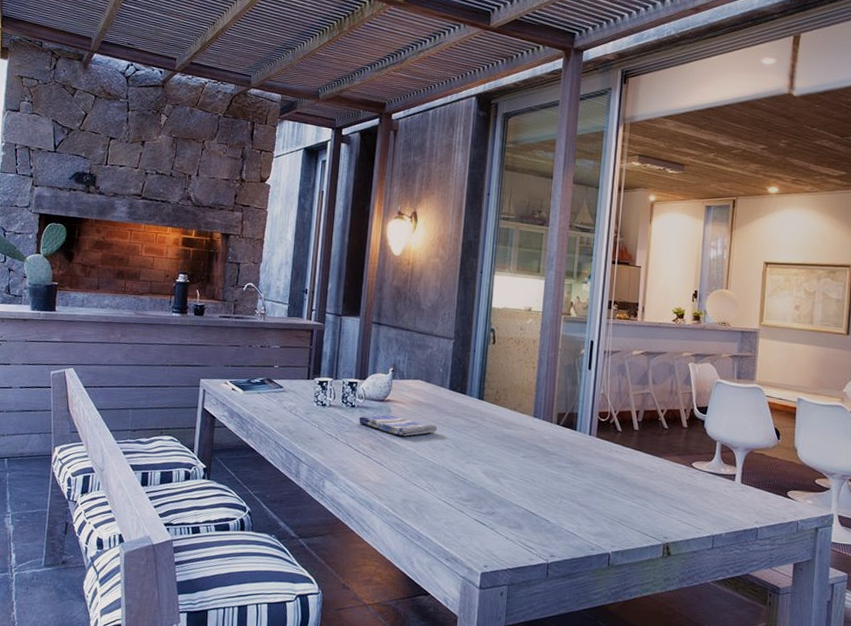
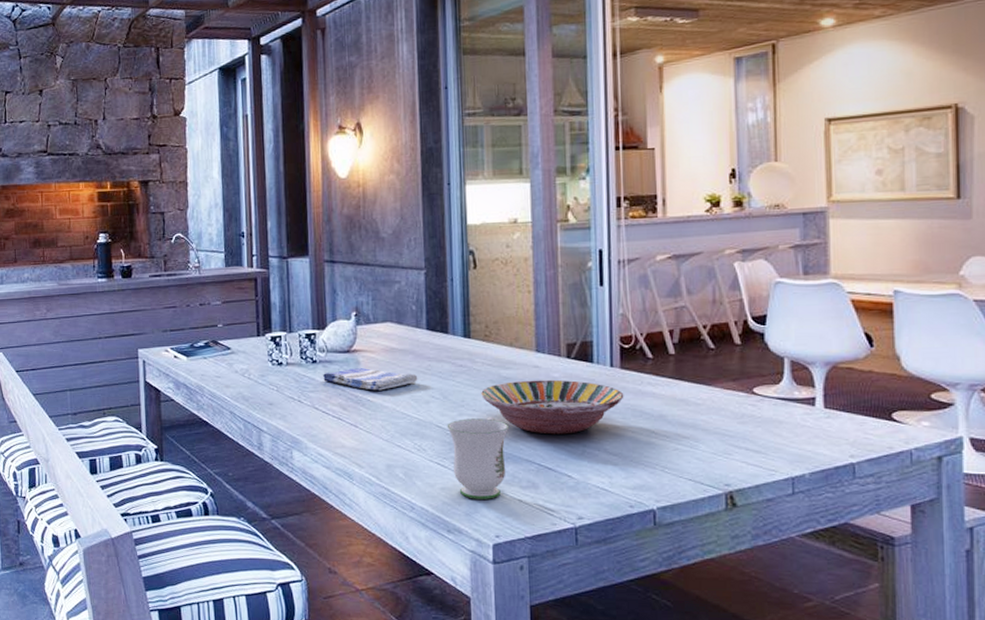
mug: none [456,466,505,535] -> present [447,417,509,499]
serving bowl: none [486,439,597,487] -> present [481,379,624,435]

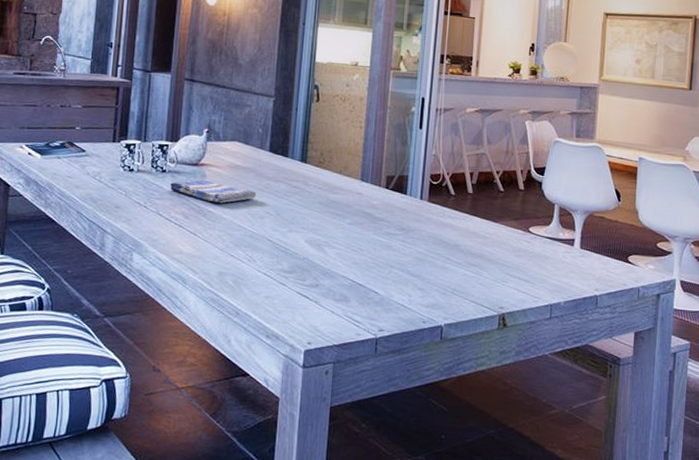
mug: present [447,417,509,499] -> none [277,235,330,309]
serving bowl: present [481,379,624,435] -> none [310,205,429,256]

